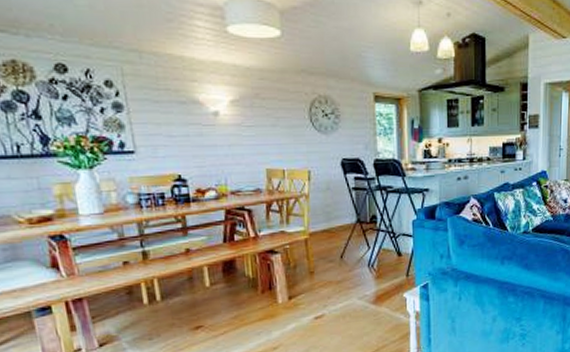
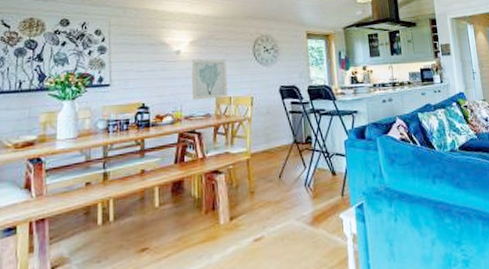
wall art: none [233,122,280,173] -> present [191,58,227,100]

